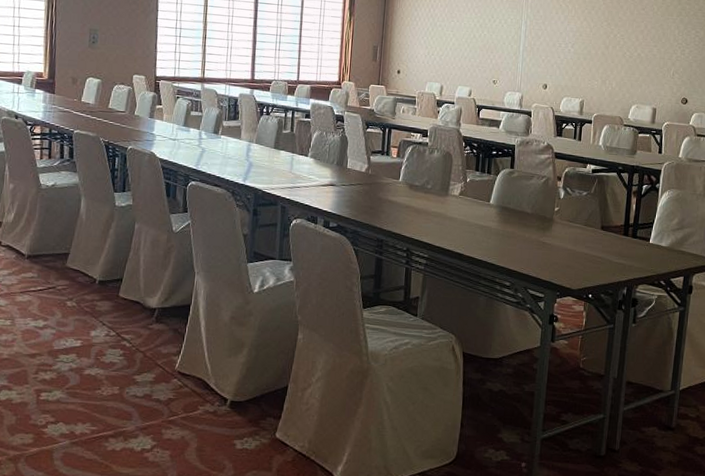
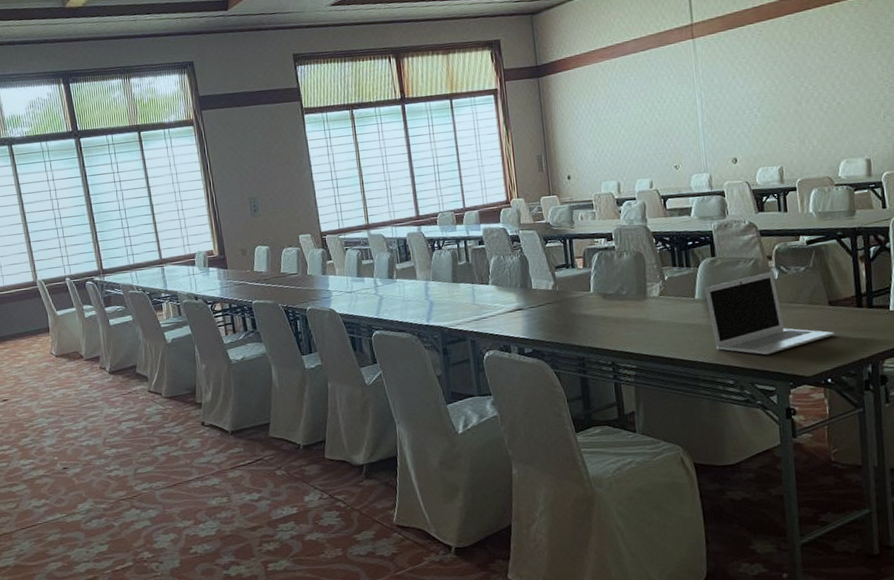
laptop: none [499,191,602,265] -> present [704,272,836,355]

